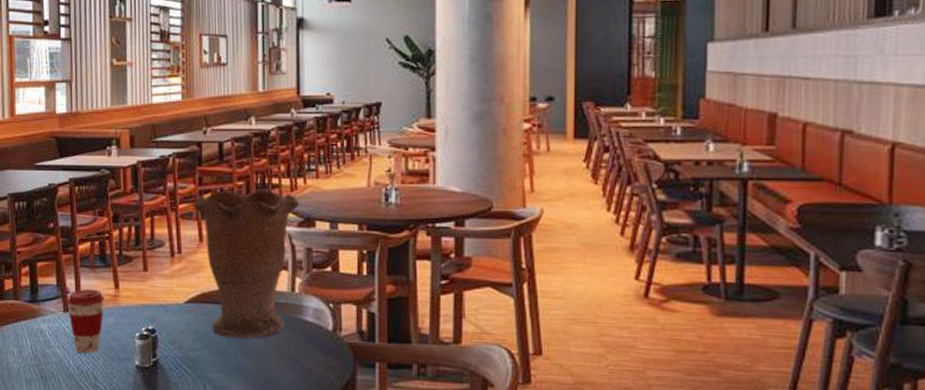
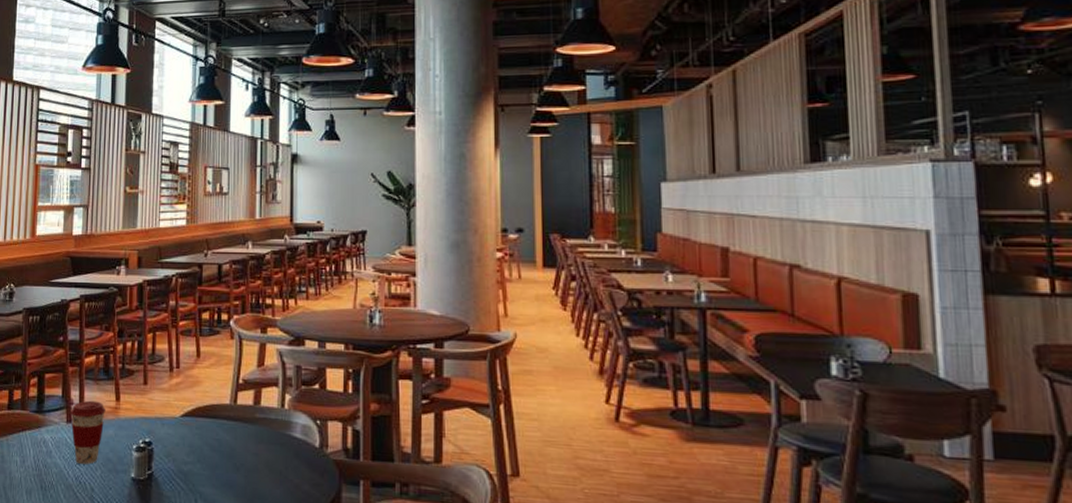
vase: present [192,190,301,339] -> none [192,308,291,454]

